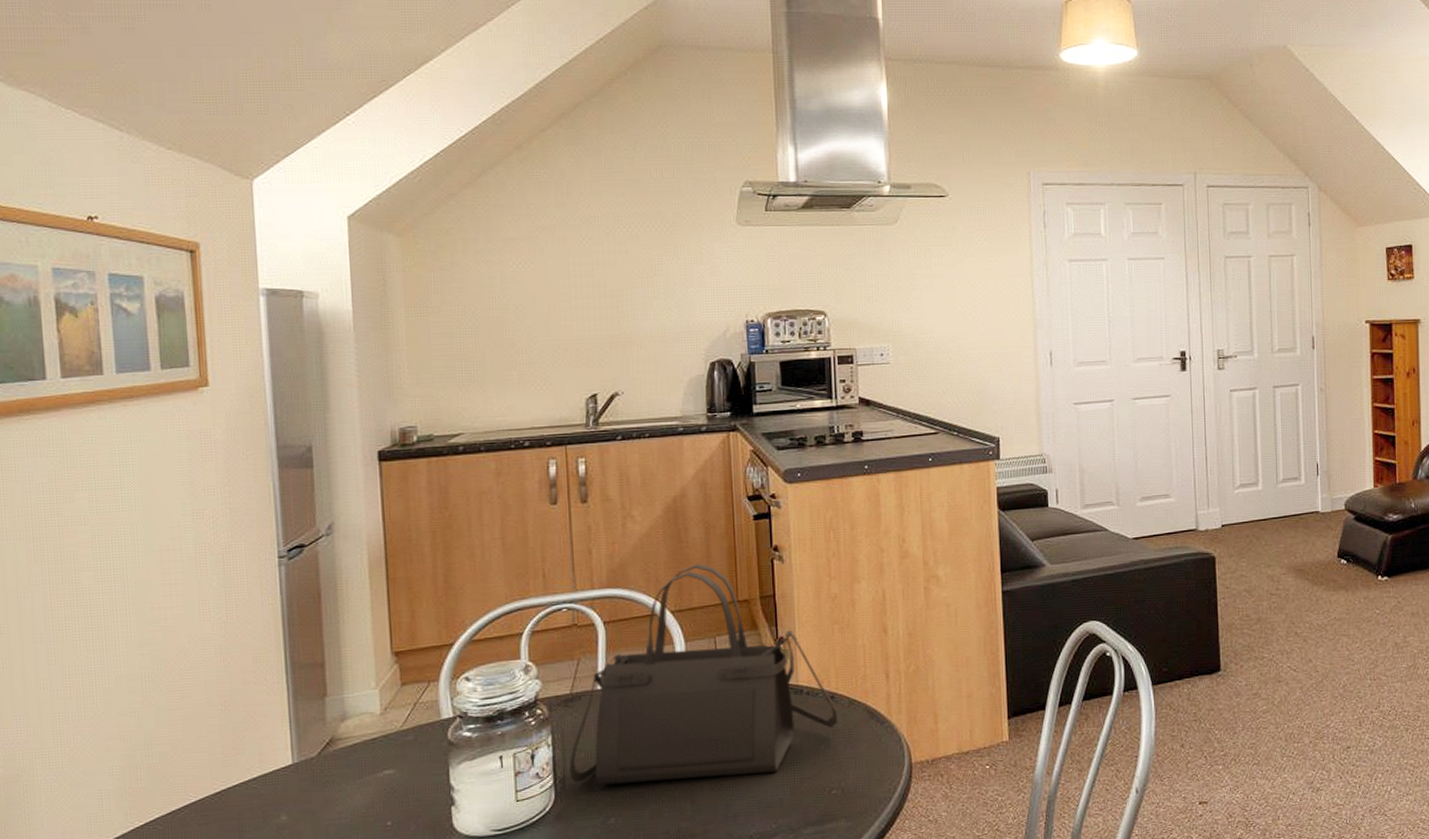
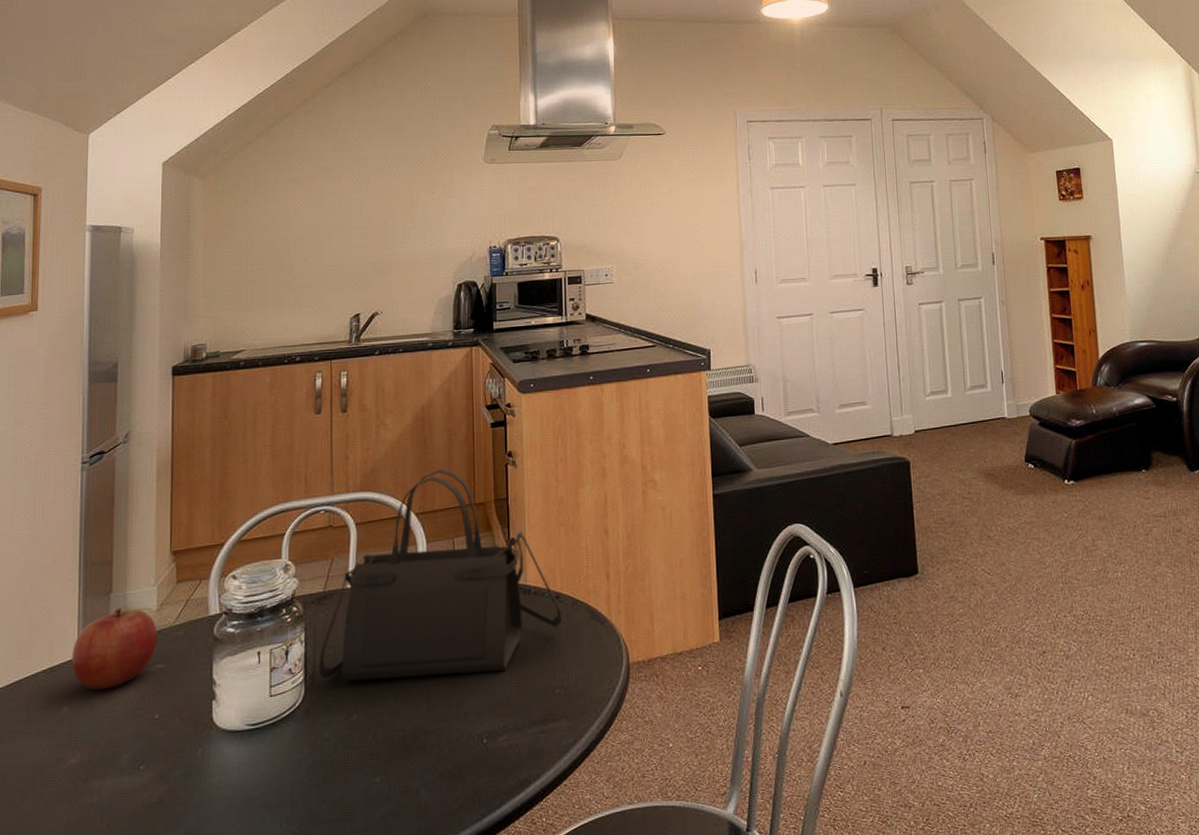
fruit: none [285,712,383,797] -> present [71,608,157,690]

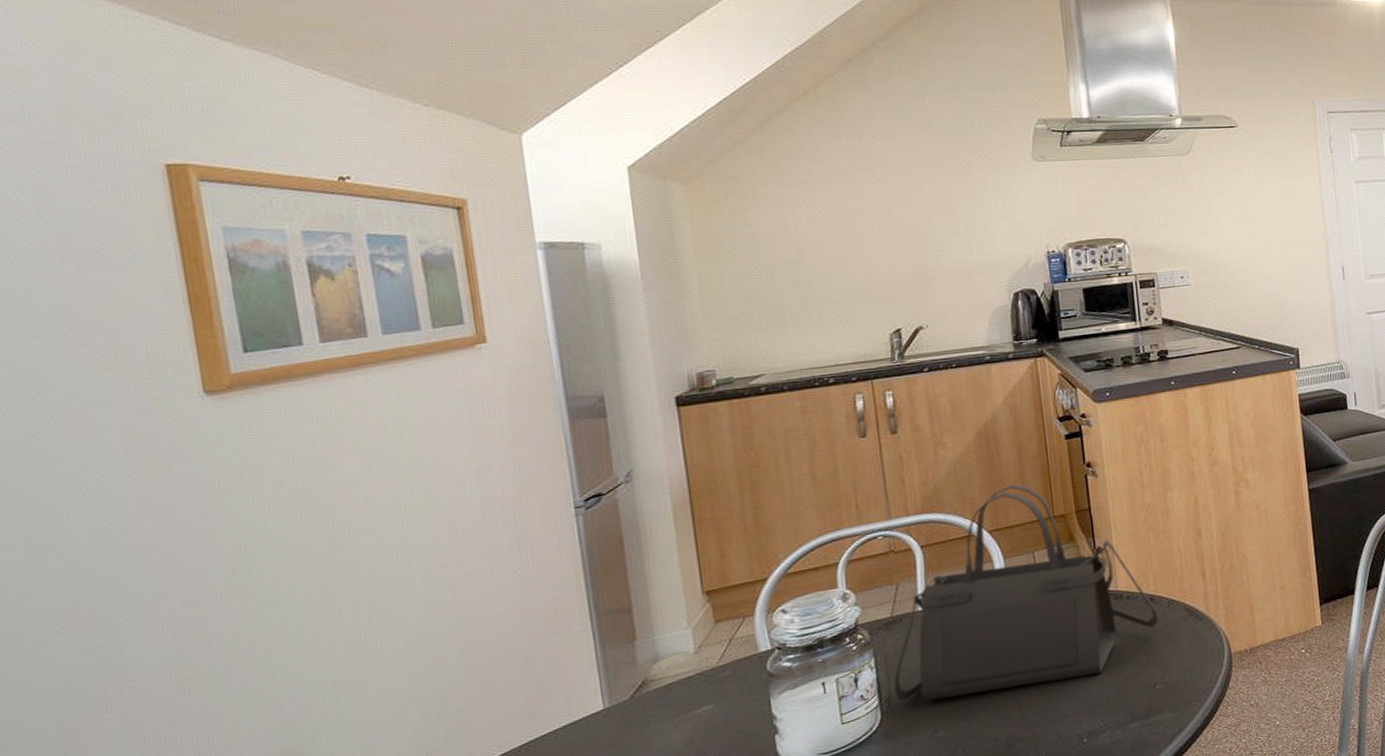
fruit: present [71,608,157,690] -> none [596,653,700,740]

